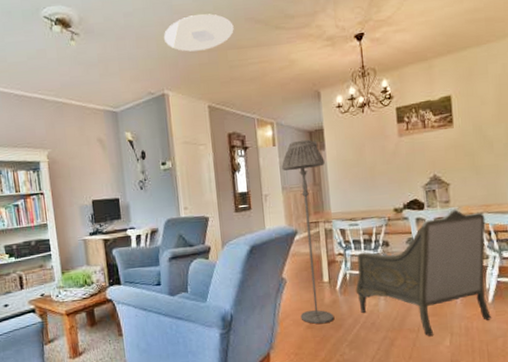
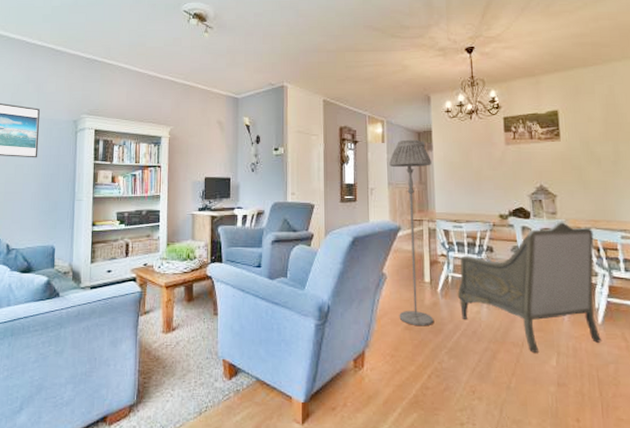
ceiling light: present [164,13,234,52] -> none [289,19,353,51]

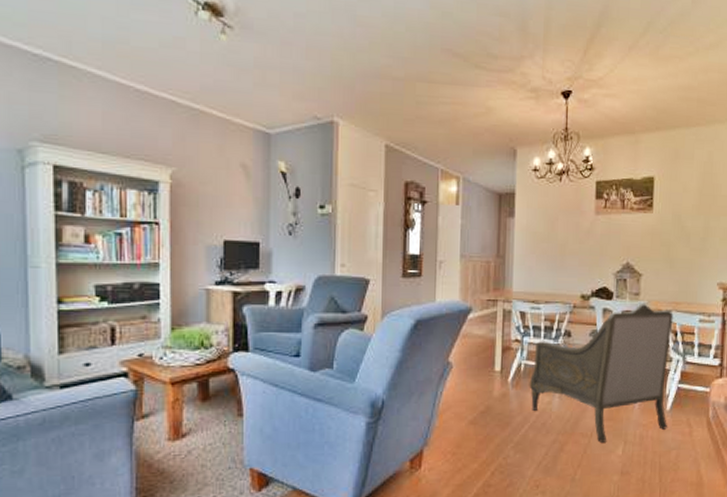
floor lamp: present [389,139,433,327] -> none [463,202,512,420]

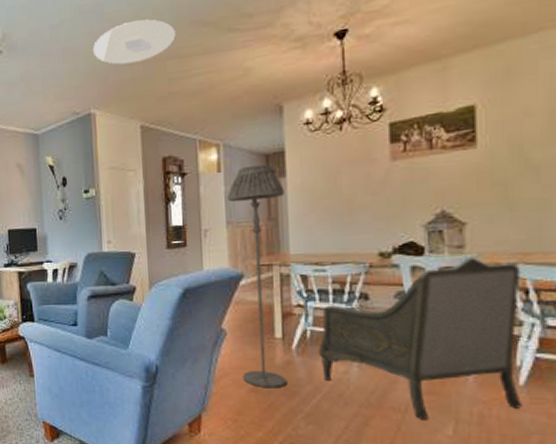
ceiling light: none [342,32,427,77] -> present [93,19,176,65]
floor lamp: none [463,202,512,420] -> present [227,164,286,389]

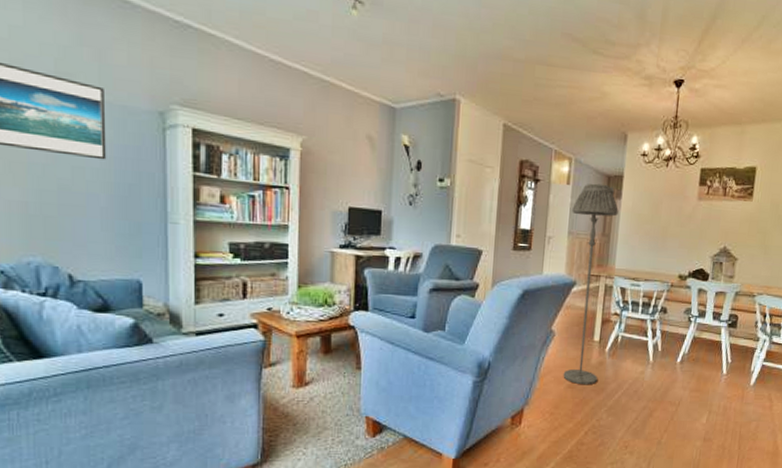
ceiling light: present [93,19,176,65] -> none [466,14,548,59]
armchair: present [318,257,524,419] -> none [624,286,764,411]

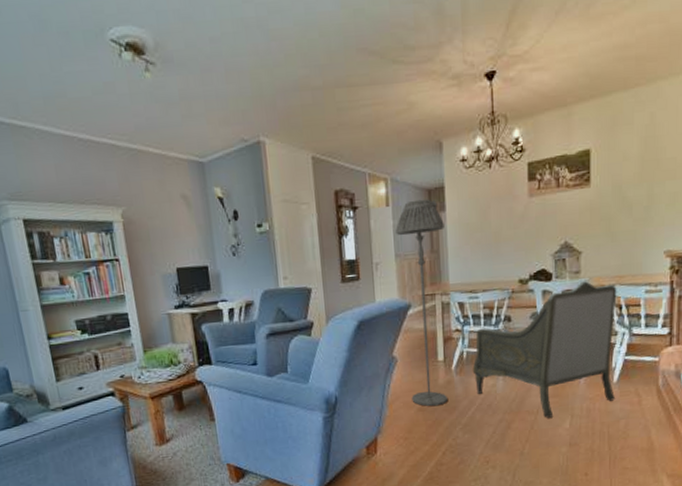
armchair: none [624,286,764,411] -> present [472,281,617,418]

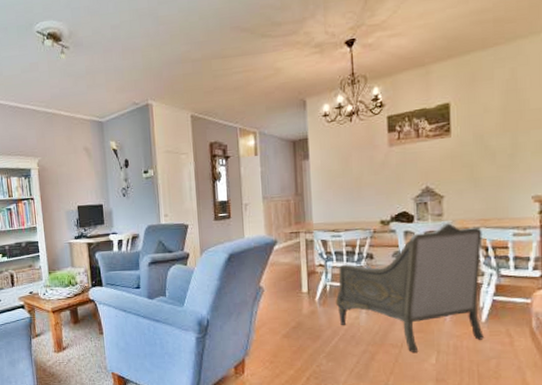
floor lamp: present [395,199,447,407] -> none [263,149,311,334]

